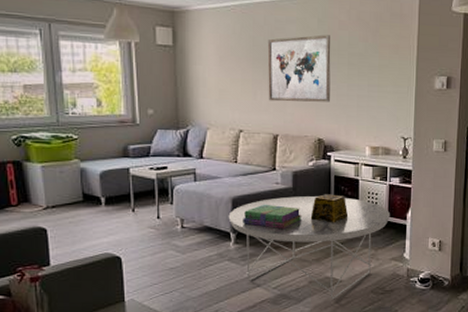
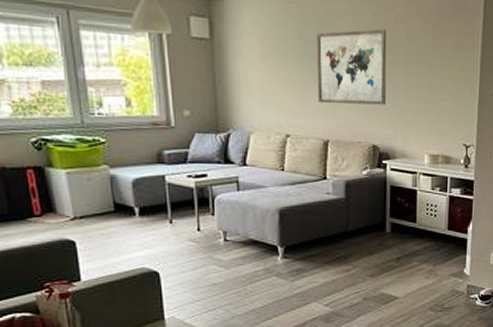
coffee table: present [228,196,390,300] -> none [275,207,450,318]
stack of books: present [243,204,302,230] -> none [291,215,356,243]
decorative box: present [310,194,349,223] -> none [364,205,406,237]

